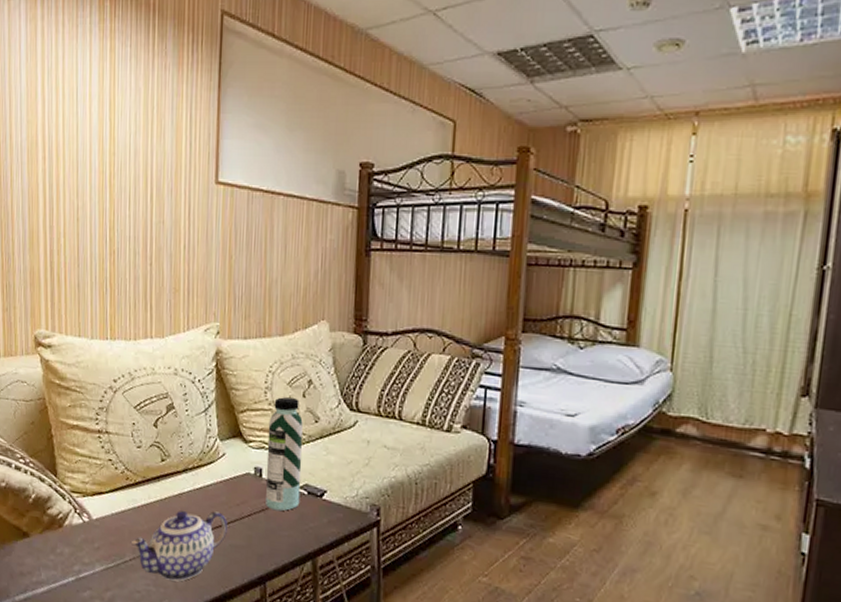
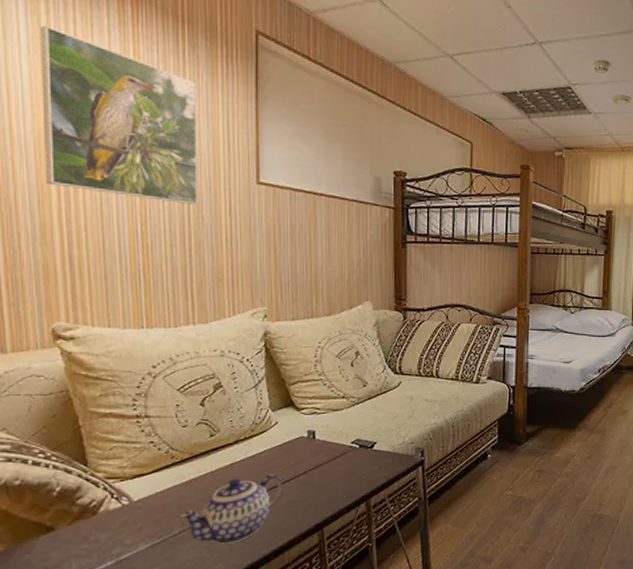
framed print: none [35,31,164,208] -> present [41,25,198,205]
water bottle: present [266,397,303,512] -> none [319,368,353,466]

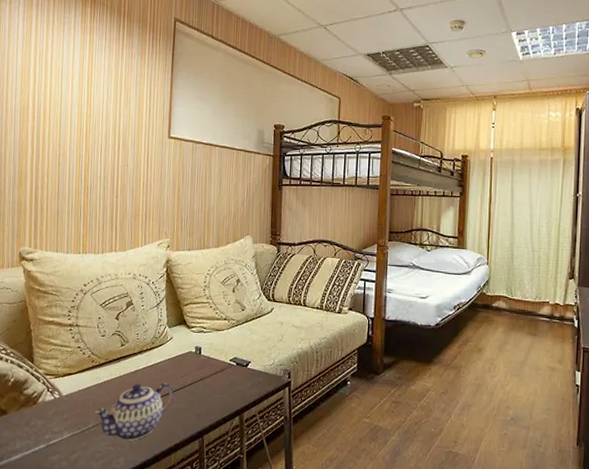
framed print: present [41,25,198,205] -> none [25,27,130,155]

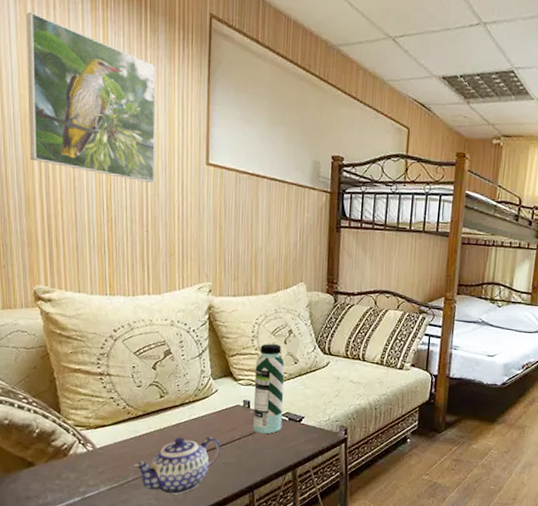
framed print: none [25,27,130,155] -> present [27,11,157,183]
water bottle: none [204,293,233,380] -> present [253,343,284,435]

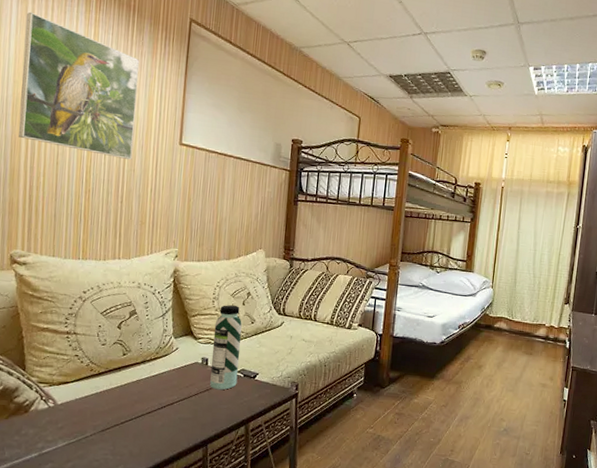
teapot: present [133,437,220,495] -> none [92,393,178,450]

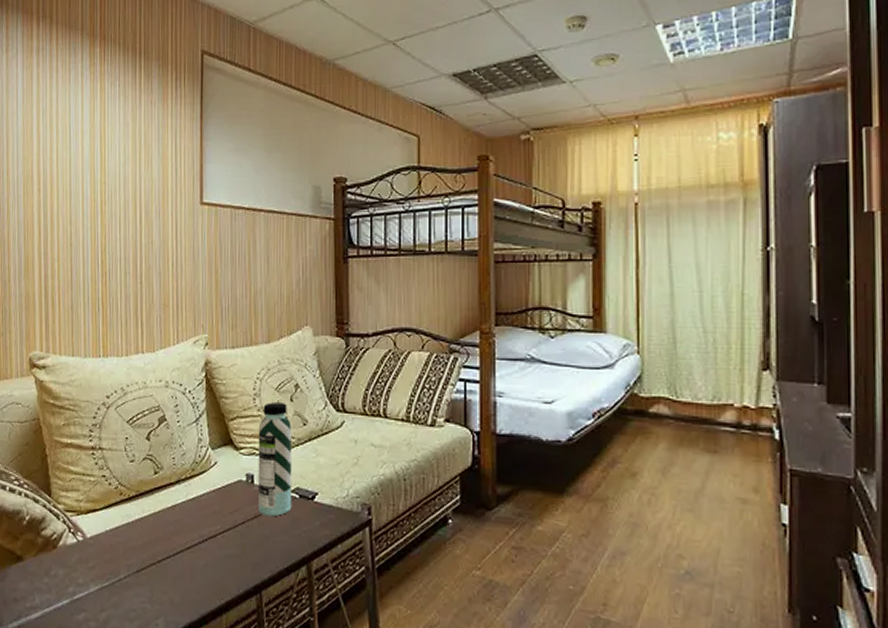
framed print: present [18,11,140,160] -> none [30,77,150,230]

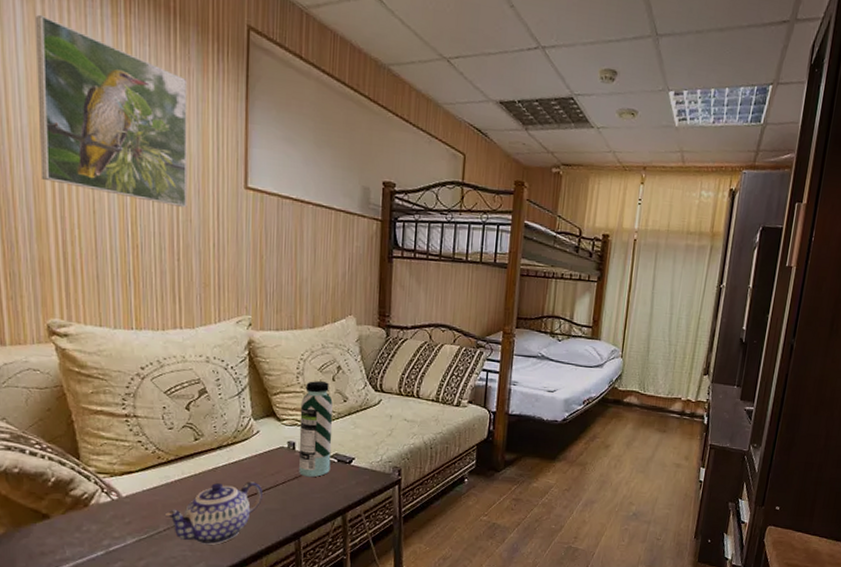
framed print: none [30,77,150,230] -> present [36,14,188,207]
teapot: none [125,521,221,597] -> present [164,481,263,545]

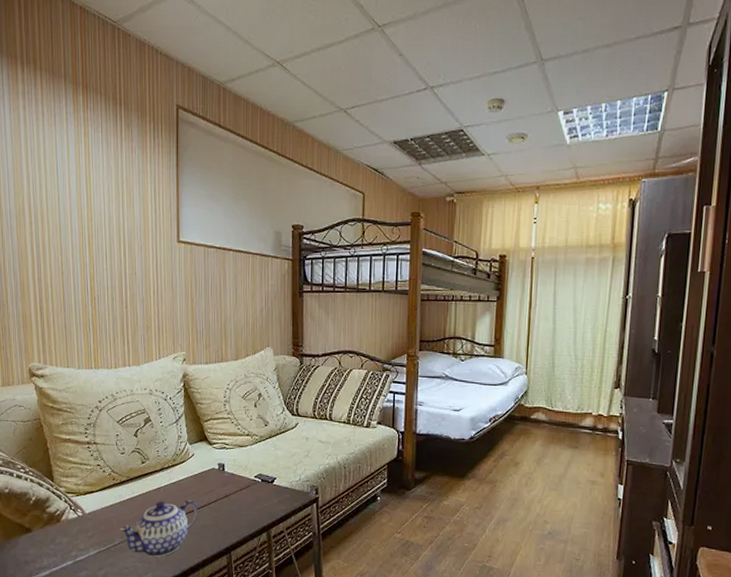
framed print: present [36,14,188,207] -> none [20,119,132,263]
water bottle: present [299,381,333,478] -> none [228,408,256,496]

